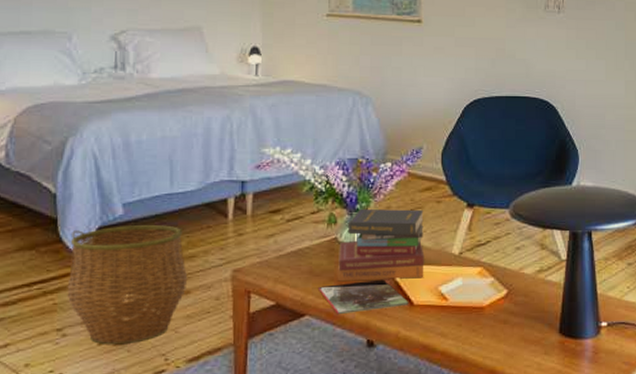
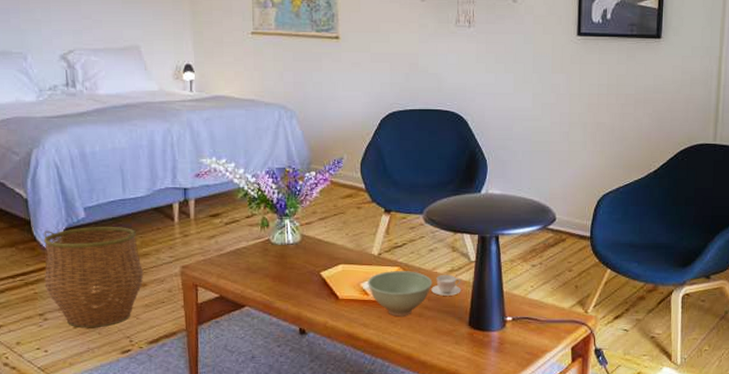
magazine: present [317,279,409,315] -> none [255,276,335,307]
books: present [337,208,425,282] -> none [271,213,348,278]
bowl: none [447,272,519,324] -> present [368,271,433,317]
teacup: none [518,275,551,299] -> present [431,274,461,296]

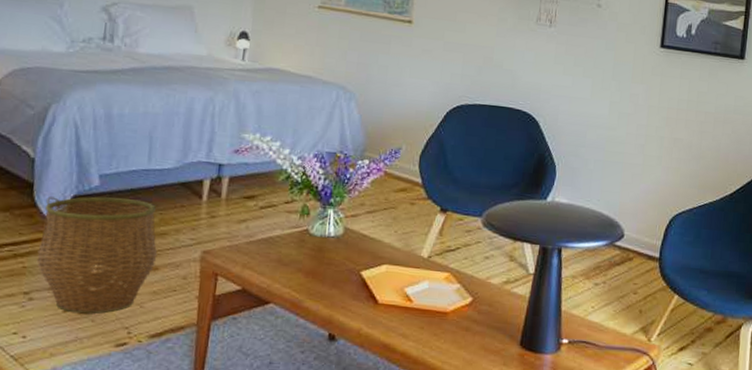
bowl: present [368,271,433,317] -> none [412,276,485,329]
teacup: present [431,274,461,296] -> none [483,285,517,310]

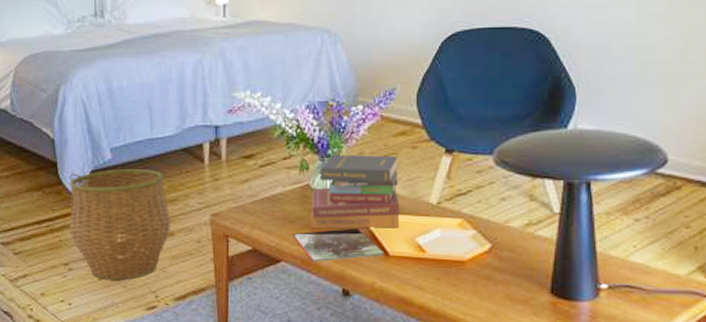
magazine: none [284,274,374,306] -> present [292,228,385,263]
books: none [304,203,397,278] -> present [310,154,400,229]

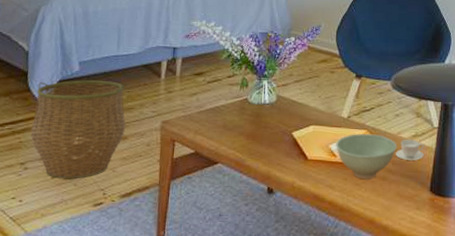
magazine: present [292,228,385,263] -> none [229,136,304,164]
books: present [310,154,400,229] -> none [245,75,320,137]
bowl: none [424,223,505,279] -> present [336,134,397,179]
teacup: none [503,228,542,255] -> present [396,139,424,160]

